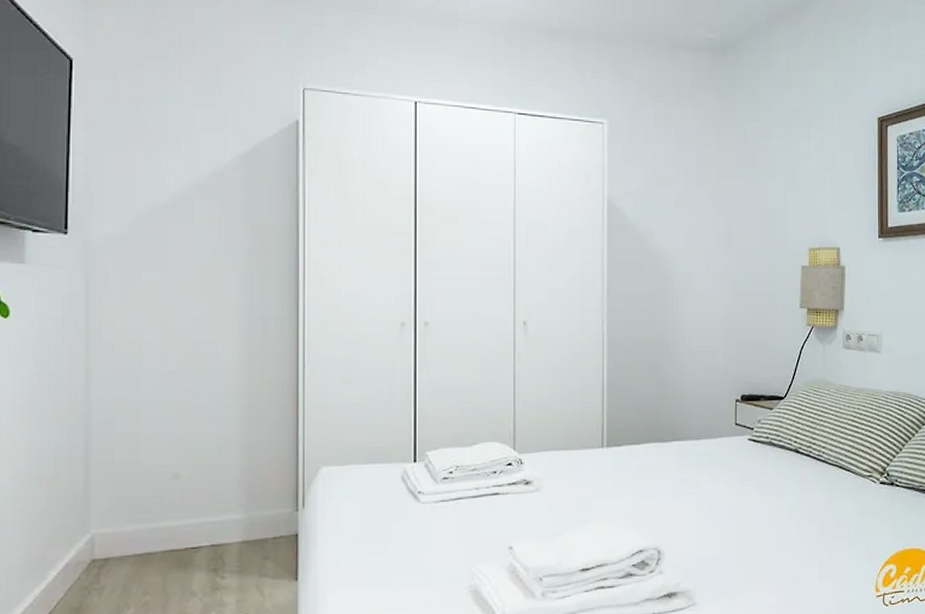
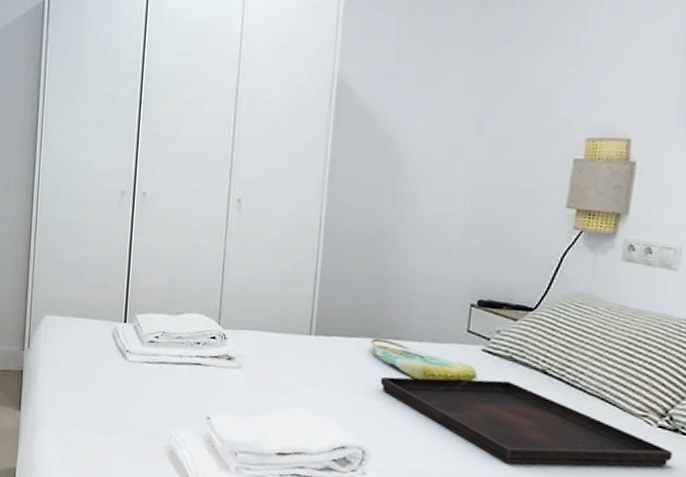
tote bag: none [657,442,747,475] -> present [371,338,478,382]
serving tray: none [668,464,891,537] -> present [380,376,672,467]

